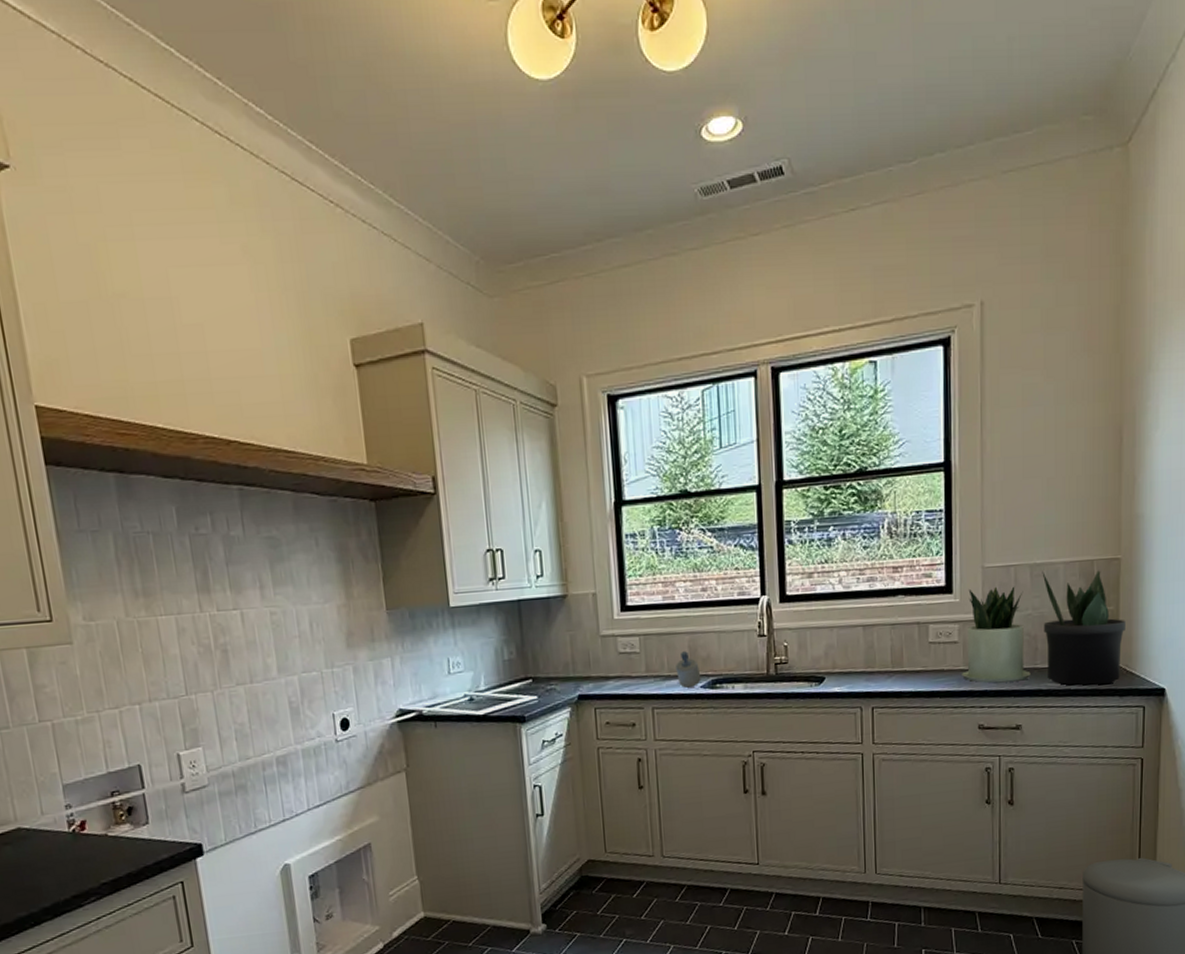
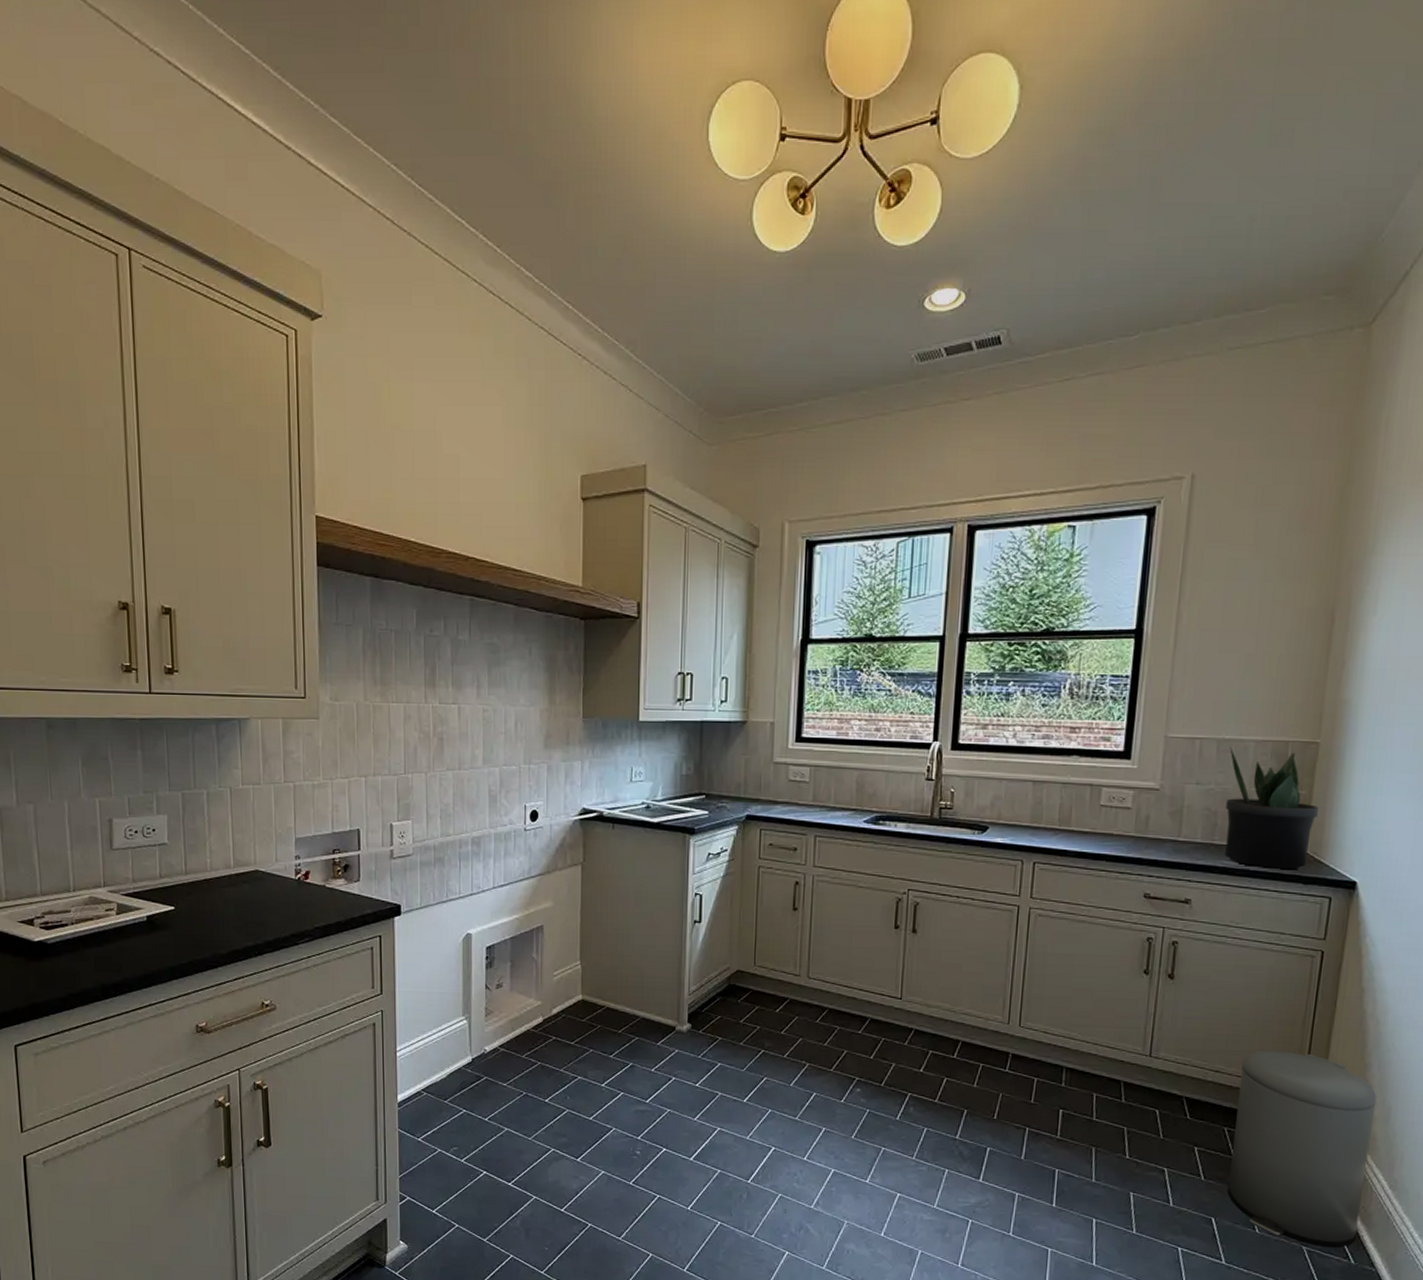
soap dispenser: present [676,651,701,688] -> none [842,786,866,821]
planter: present [962,586,1031,684] -> none [1132,757,1207,855]

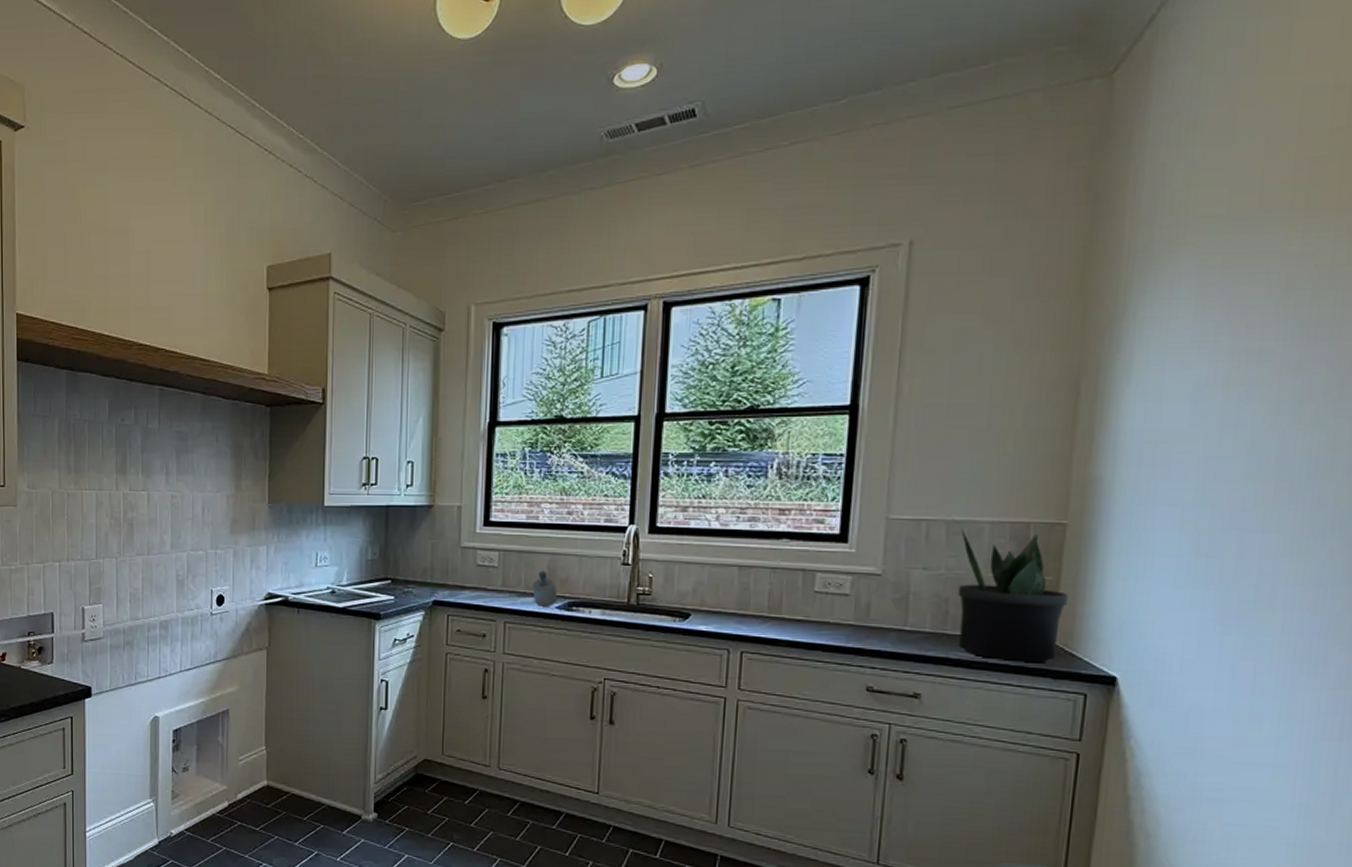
soap dispenser: none [842,786,866,821] -> present [532,571,558,607]

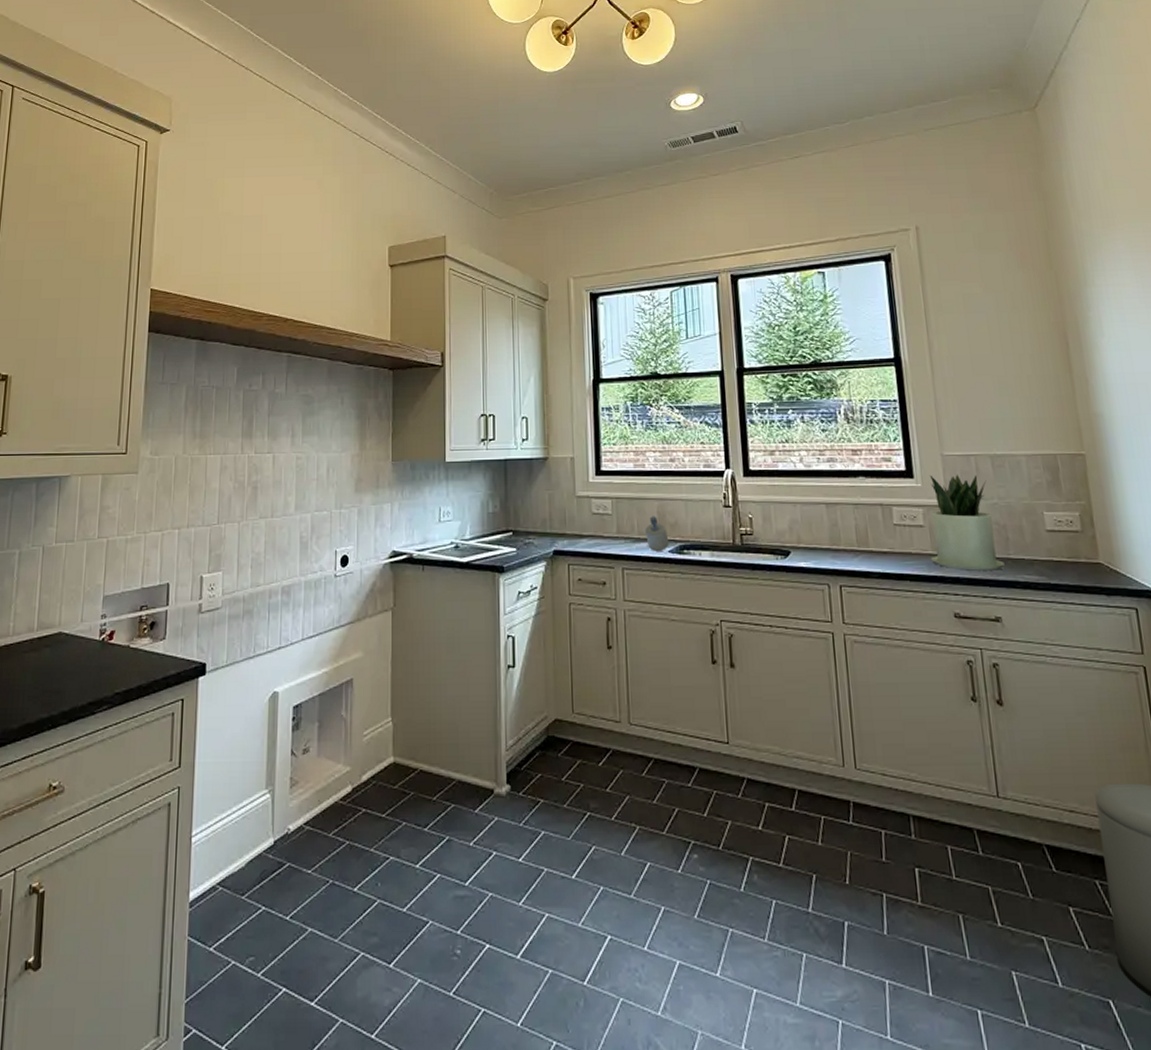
planter: none [851,540,937,646] -> present [929,474,1005,571]
planter: present [958,530,1068,663] -> none [1003,463,1104,582]

